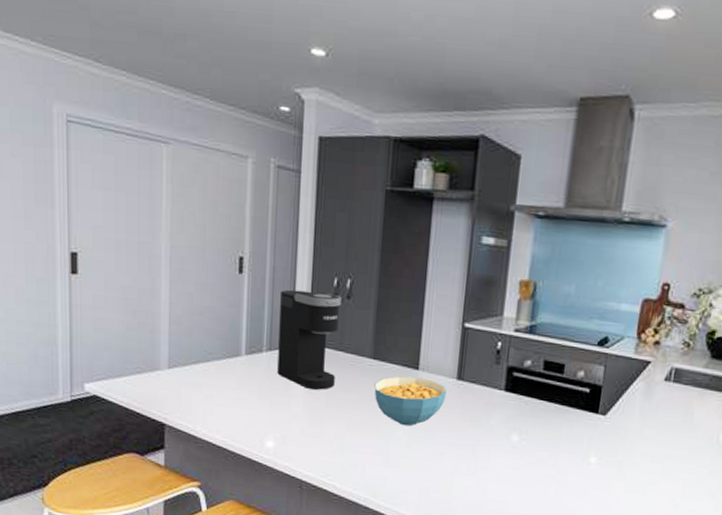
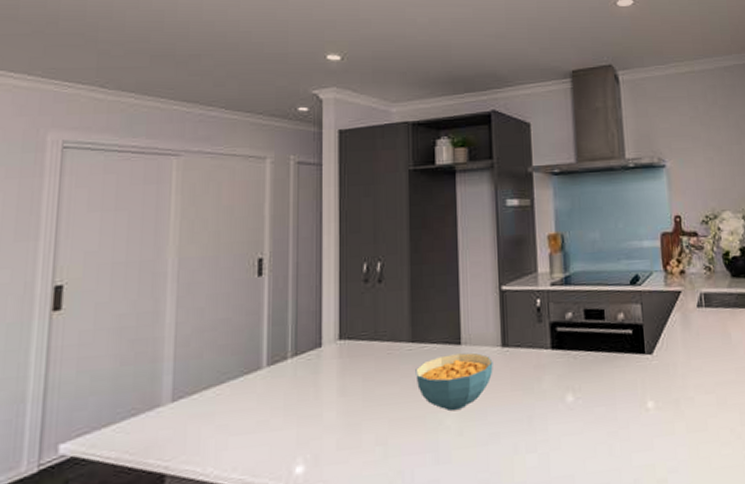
coffee maker: present [277,289,341,390] -> none [305,280,372,392]

